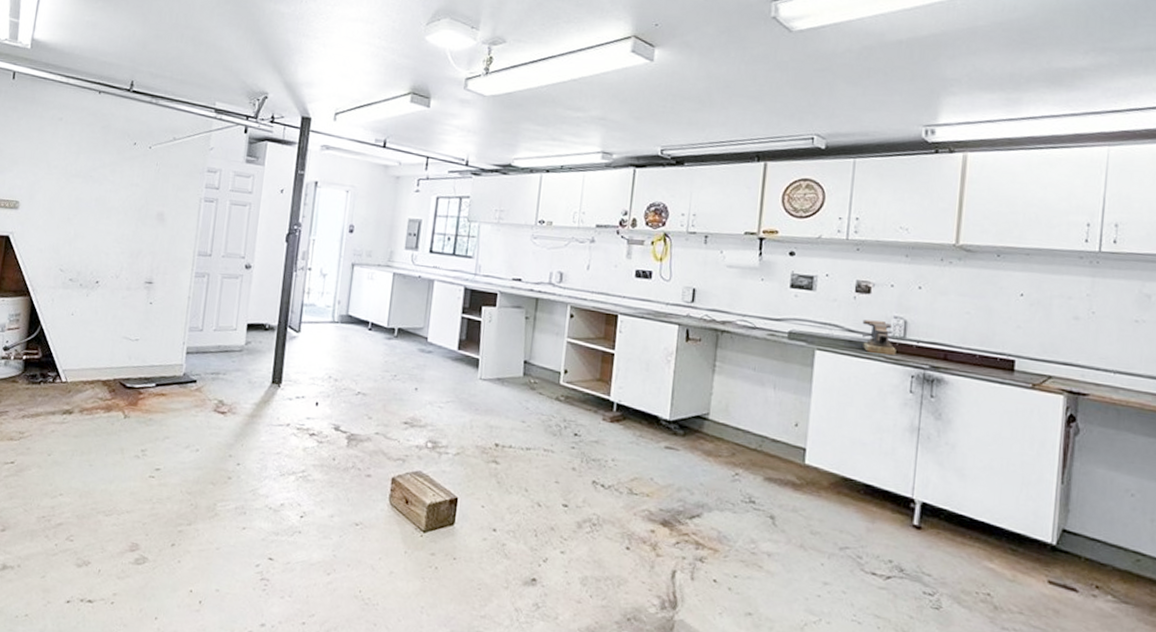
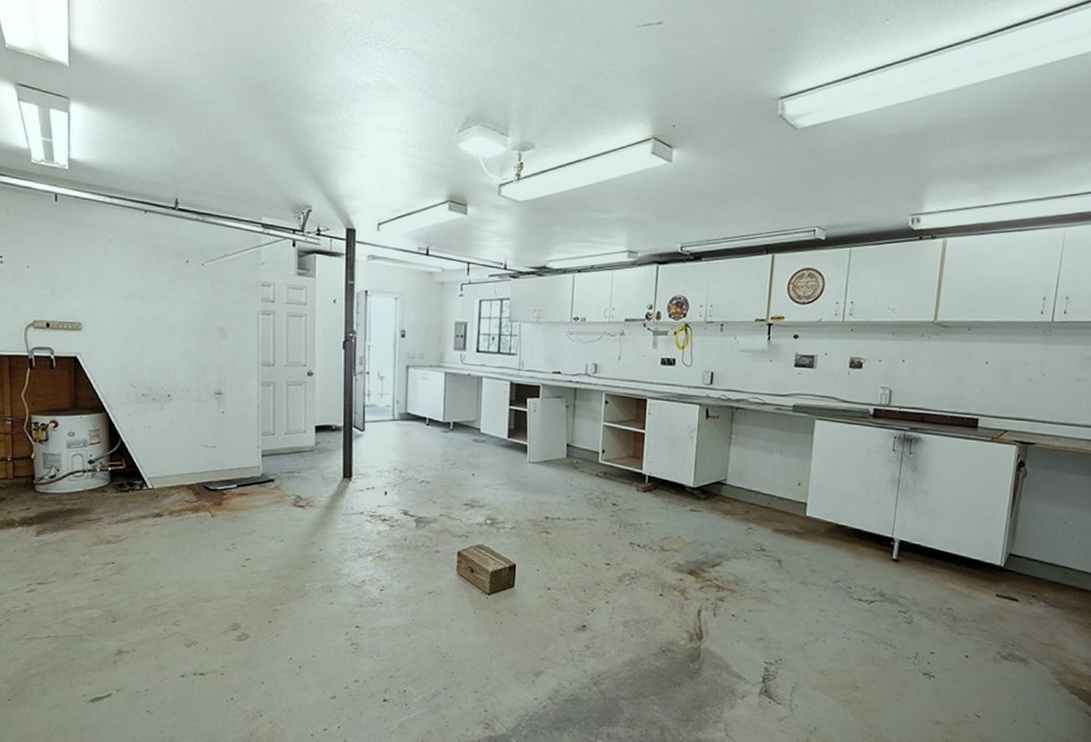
bench vise: present [862,319,896,356] -> none [855,391,882,421]

